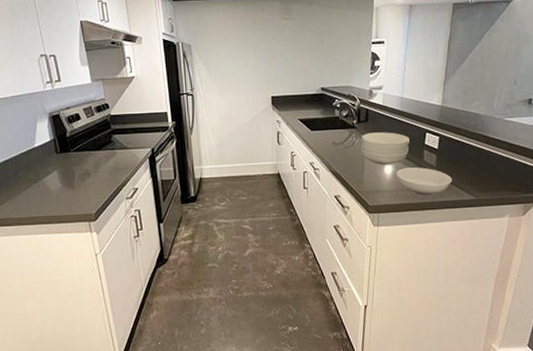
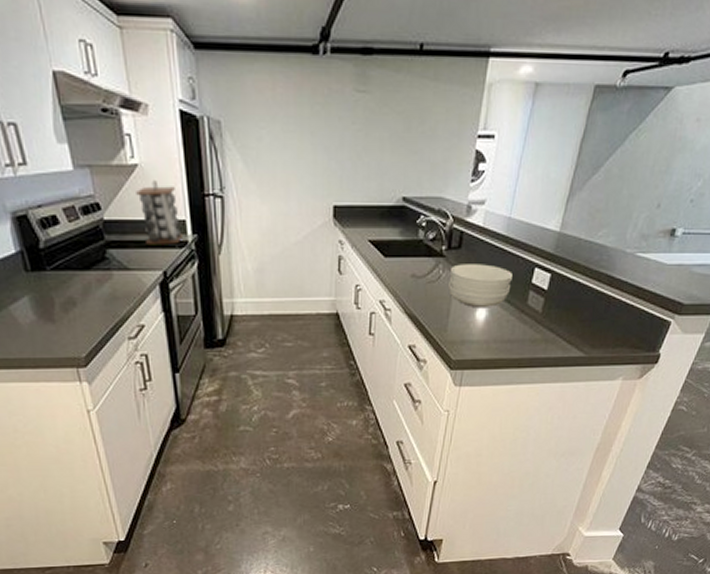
spice rack: none [133,85,165,130] -> present [136,179,182,244]
bowl: present [397,167,452,196] -> none [491,313,560,350]

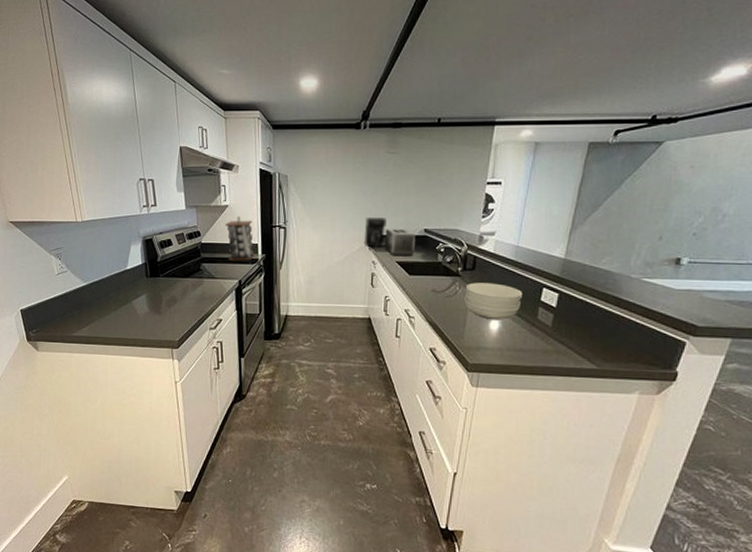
coffee maker: none [327,182,356,223] -> present [363,217,387,248]
toaster: none [354,196,392,234] -> present [384,228,415,257]

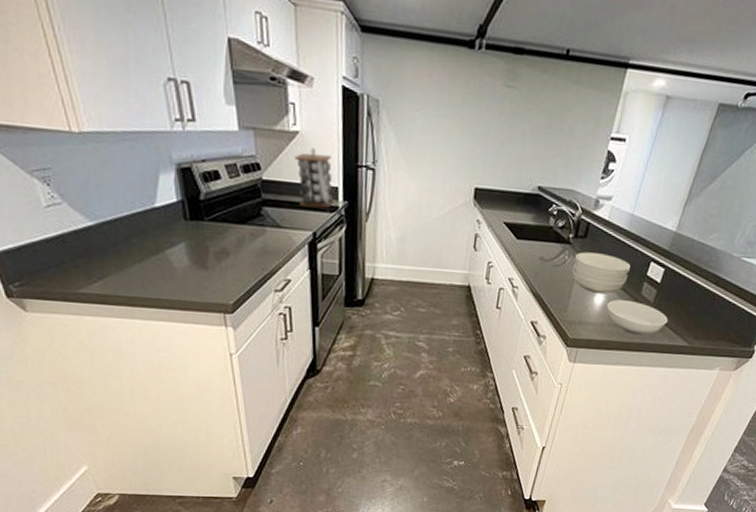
coffee maker: present [363,217,387,248] -> none [468,165,497,206]
toaster: present [384,228,415,257] -> none [492,181,528,217]
bowl: none [504,325,571,359] -> present [607,300,668,335]

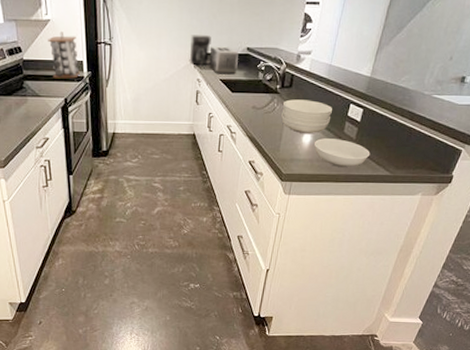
coffee maker: none [468,165,497,206] -> present [189,35,211,66]
toaster: none [492,181,528,217] -> present [209,46,238,75]

